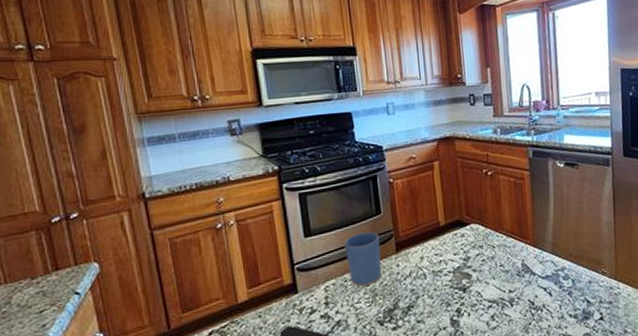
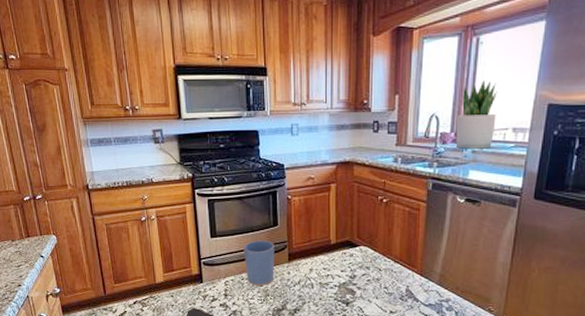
planter: none [545,50,581,115] -> present [455,80,497,149]

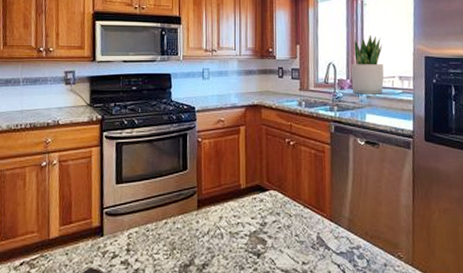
mug: present [243,240,274,286] -> none [150,186,183,237]

